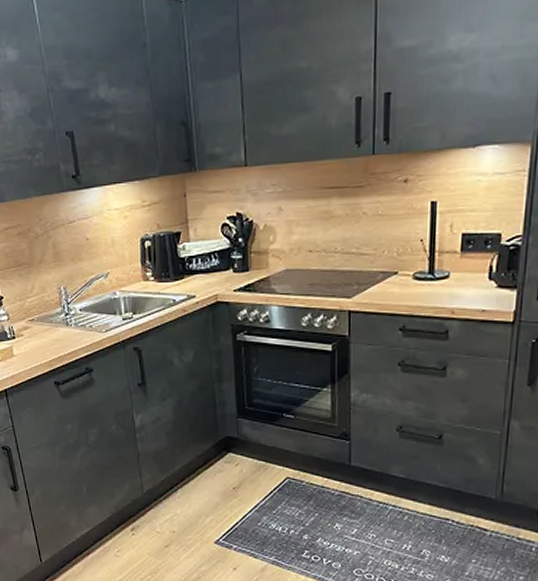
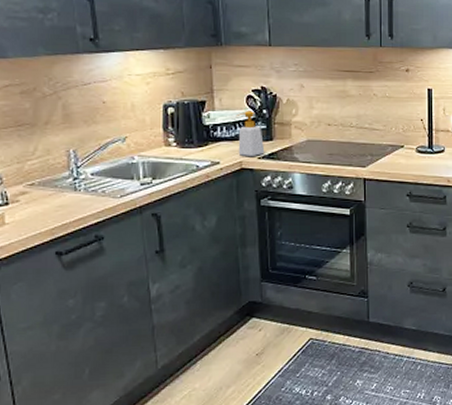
soap bottle: none [211,240,241,290] -> present [236,111,265,157]

